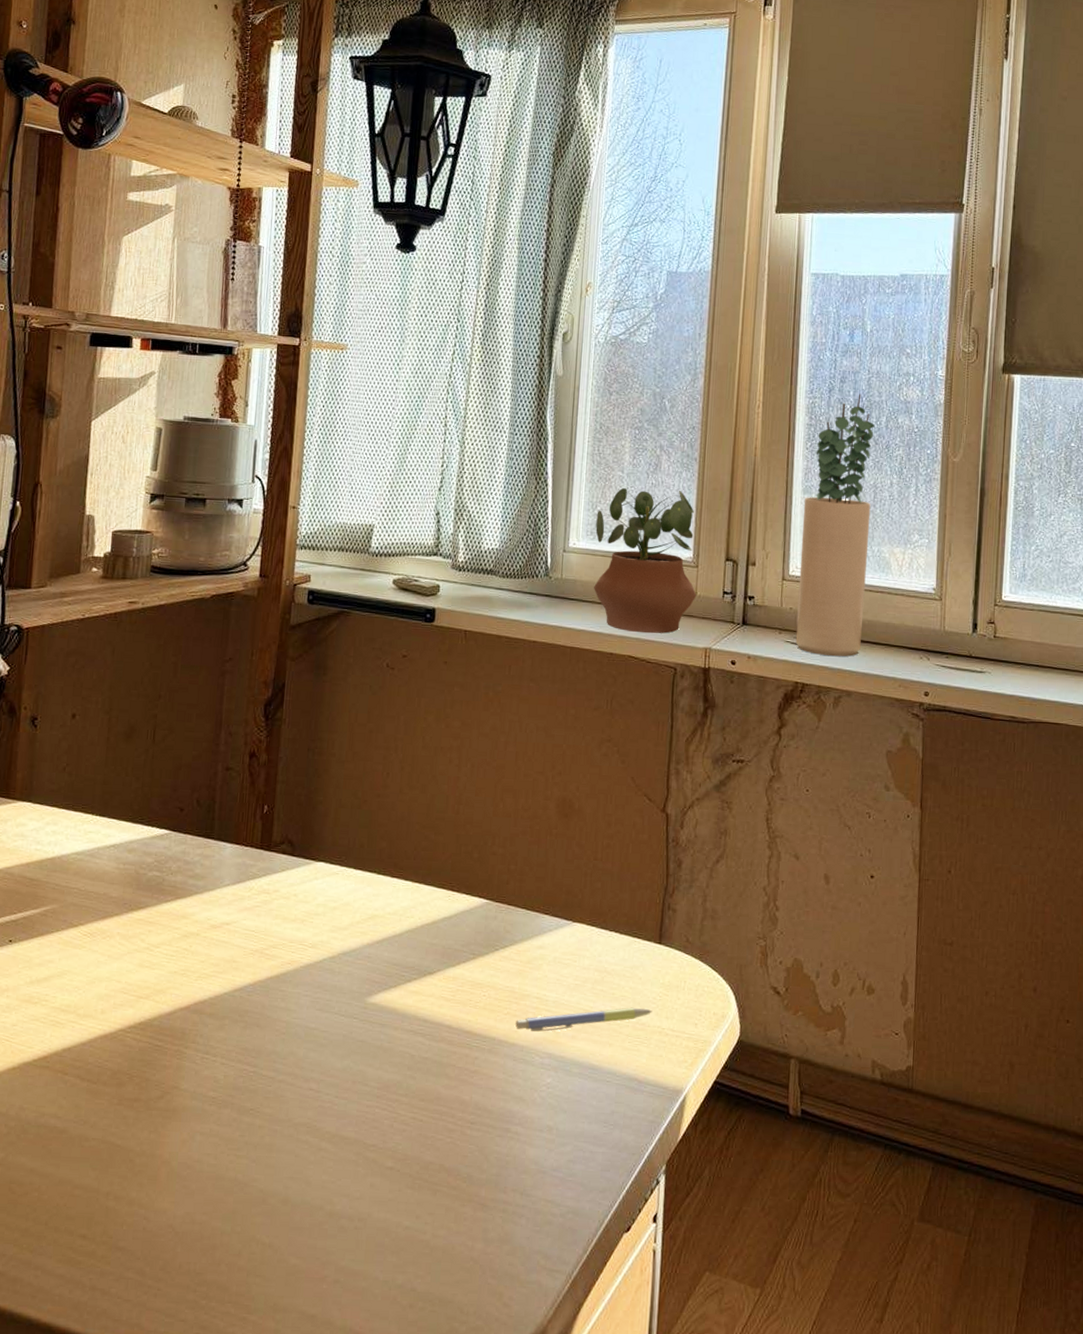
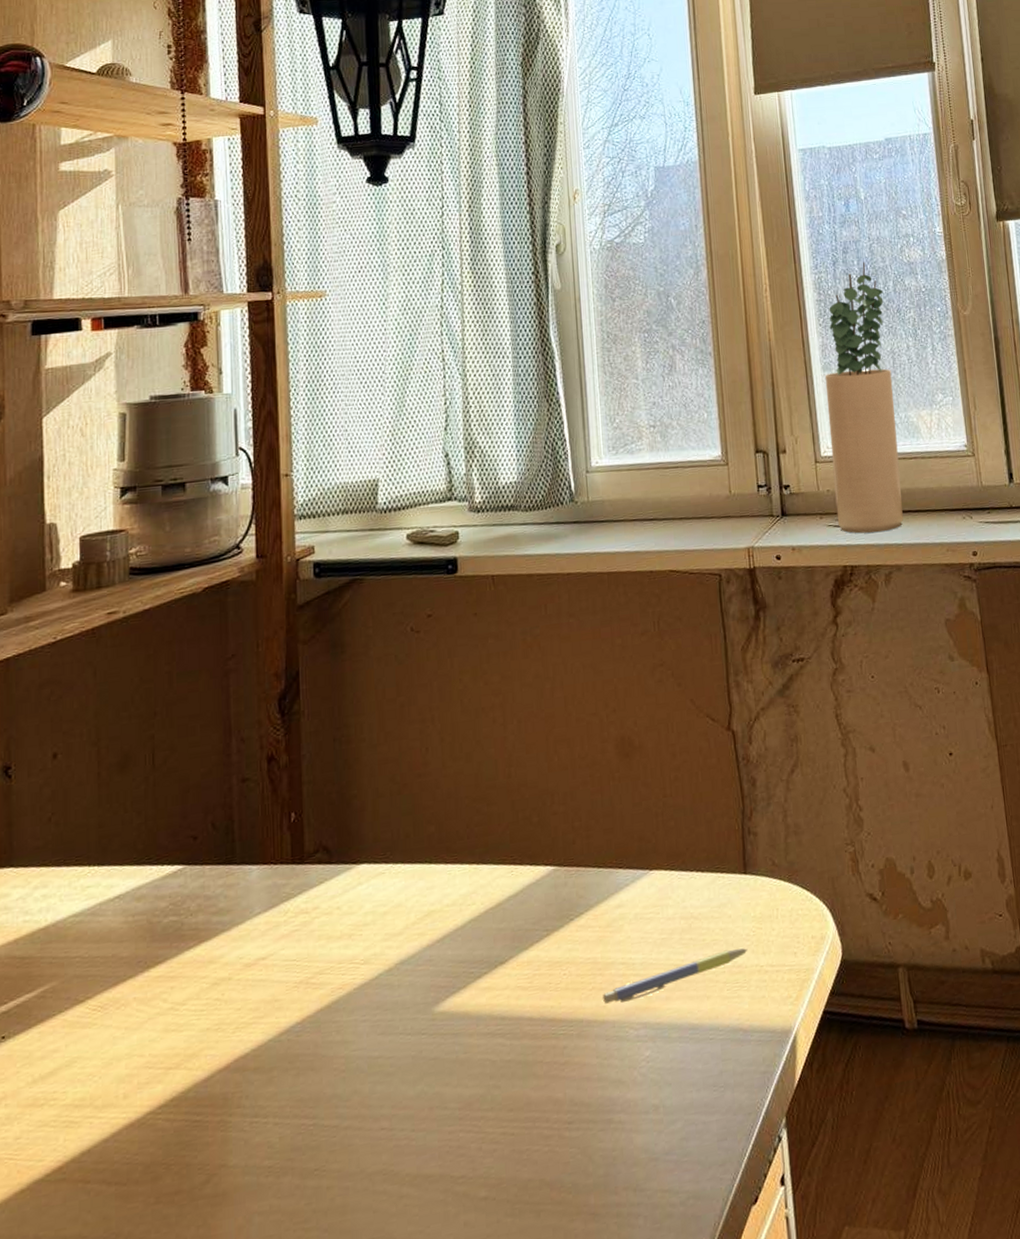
potted plant: present [594,488,697,634] -> none [616,389,731,545]

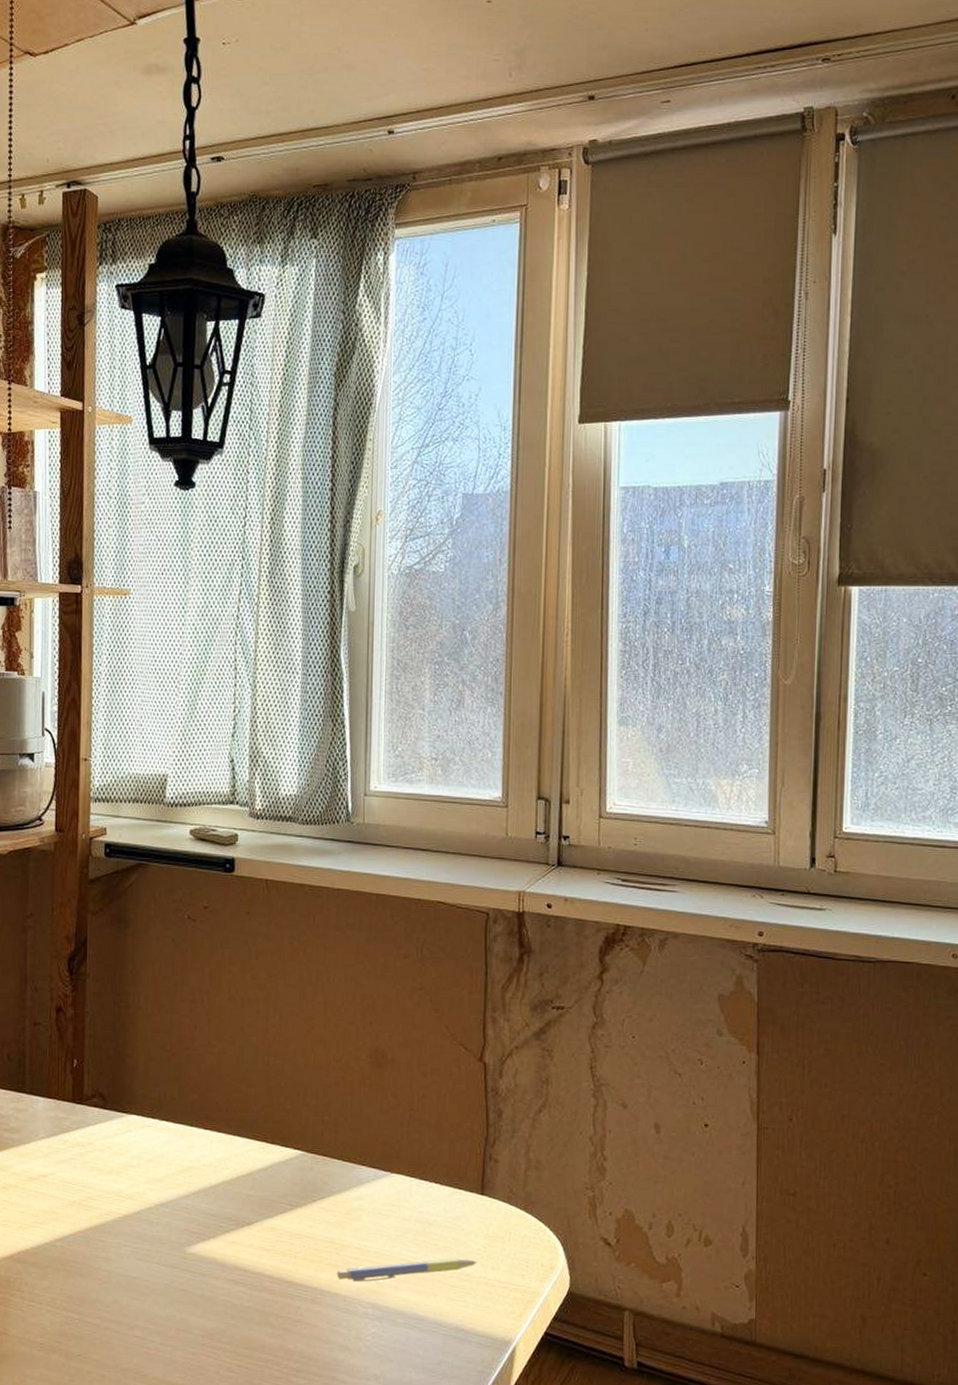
vase: present [825,261,903,534] -> none [615,615,695,897]

